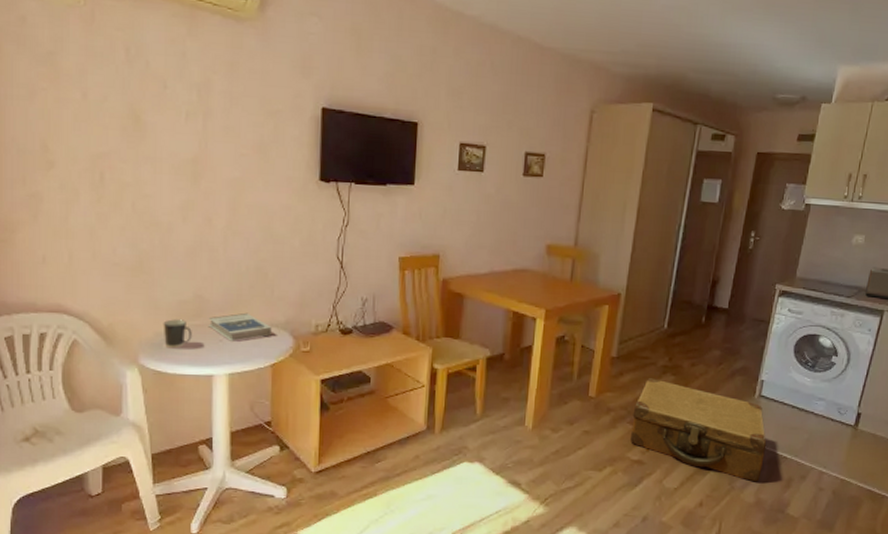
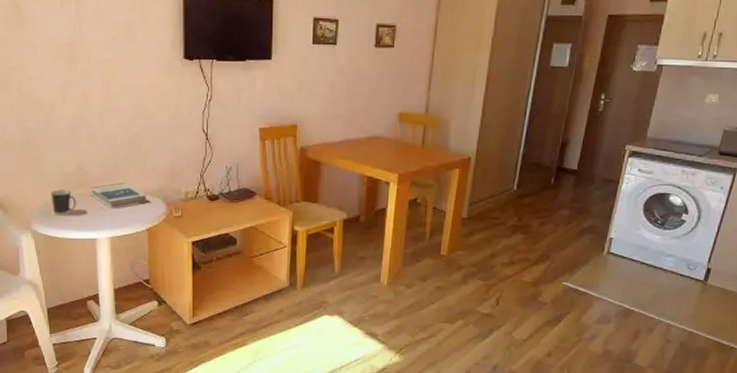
suitcase: present [631,378,767,482] -> none [481,237,615,334]

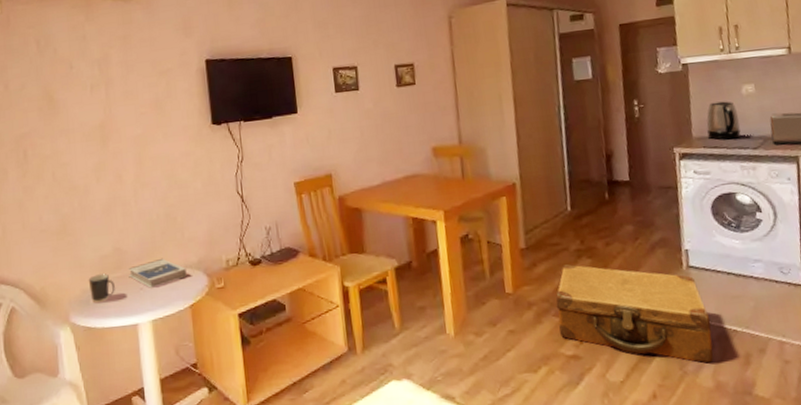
suitcase: none [481,237,615,334] -> present [556,264,714,364]
kettle: none [660,107,696,144] -> present [706,101,741,140]

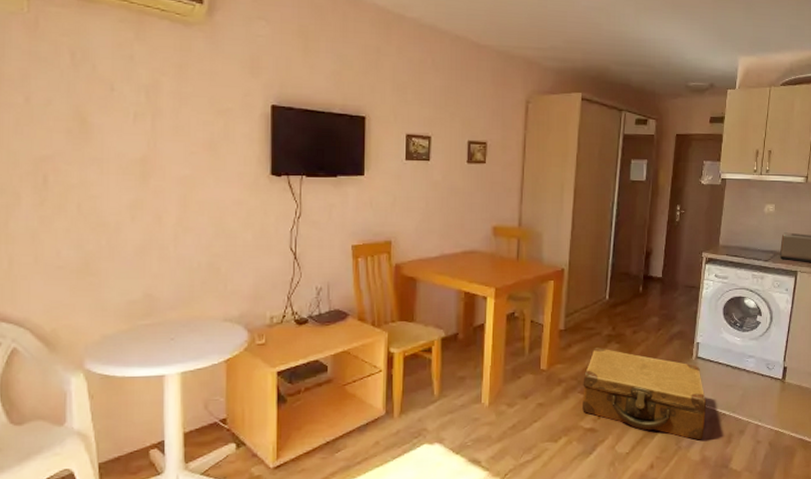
mug: present [88,273,115,303] -> none [110,320,142,351]
hardback book: present [128,258,187,288] -> none [159,309,225,339]
kettle: present [706,101,741,140] -> none [731,216,758,250]

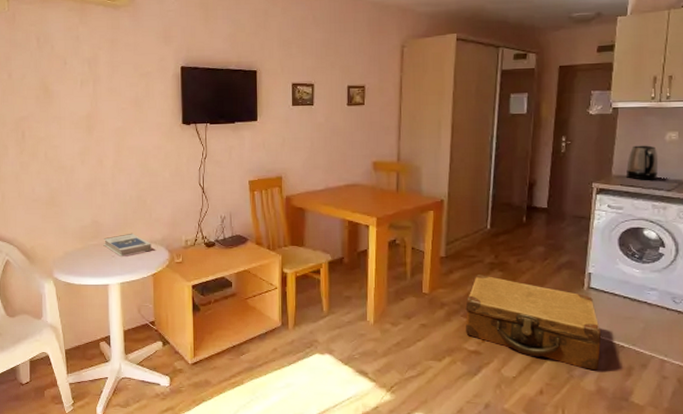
hardback book: none [159,309,225,339] -> present [103,233,151,256]
kettle: none [731,216,758,250] -> present [625,145,659,180]

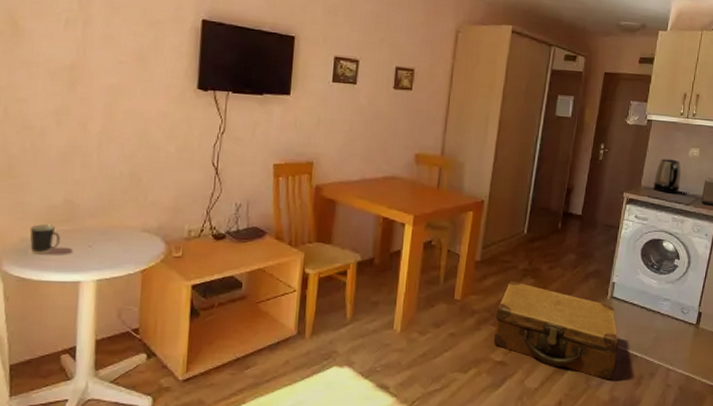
mug: none [70,241,91,264] -> present [29,224,60,255]
hardback book: present [103,233,151,256] -> none [77,217,144,247]

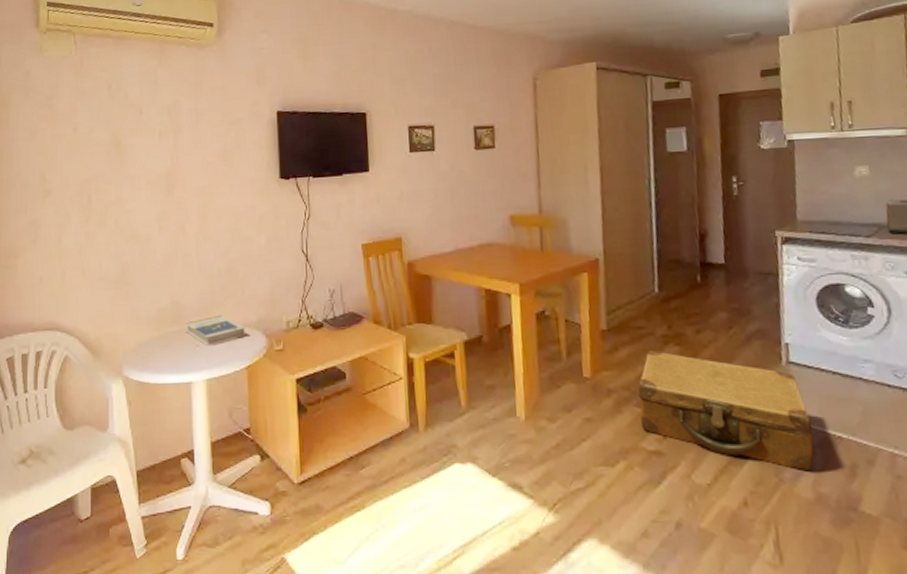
mug: present [29,224,60,255] -> none [144,327,171,358]
hardback book: none [77,217,144,247] -> present [185,314,245,345]
kettle: present [652,158,682,194] -> none [813,183,853,225]

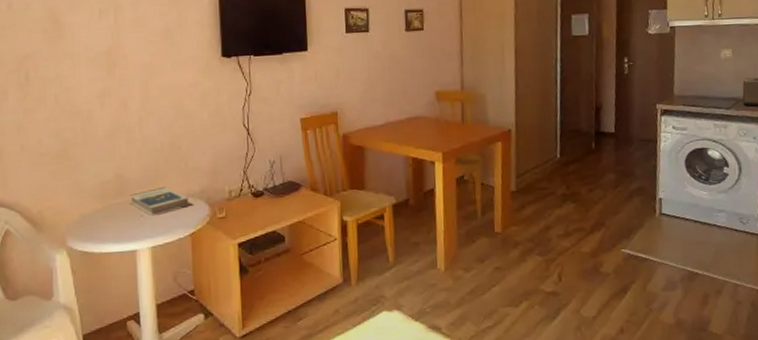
suitcase: present [638,351,814,472] -> none [540,208,677,302]

